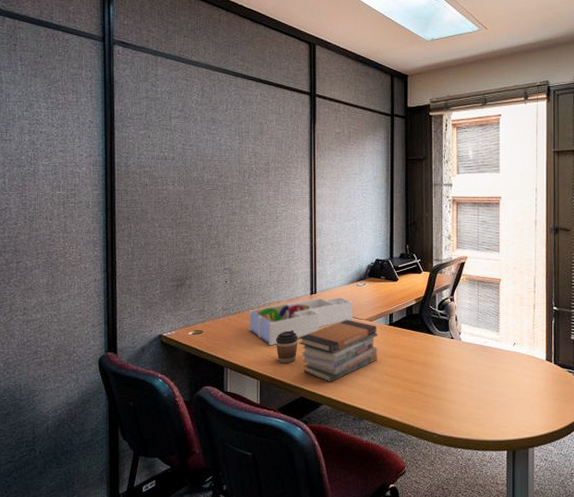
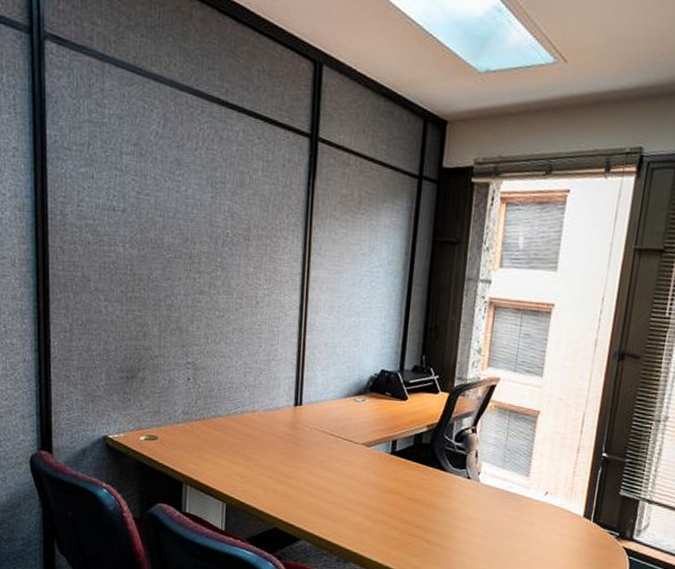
desk organizer: present [248,296,353,346] -> none [214,410,347,464]
coffee cup: present [275,329,299,364] -> none [247,446,277,487]
book stack: present [299,319,378,382] -> none [276,441,375,515]

